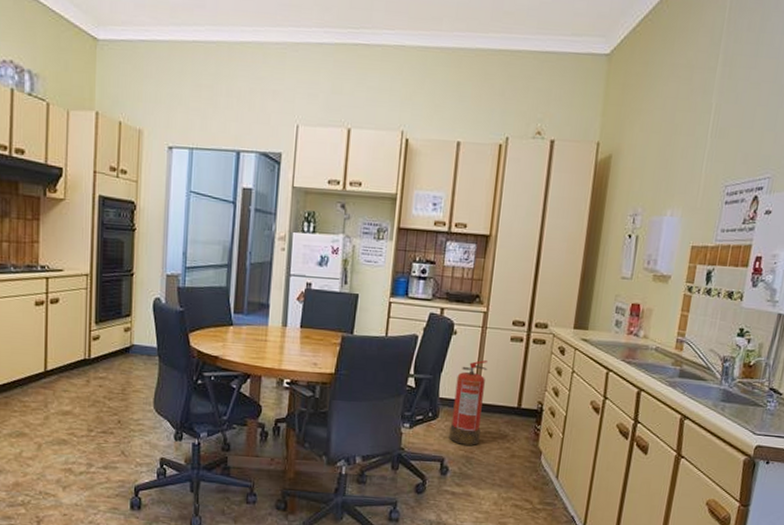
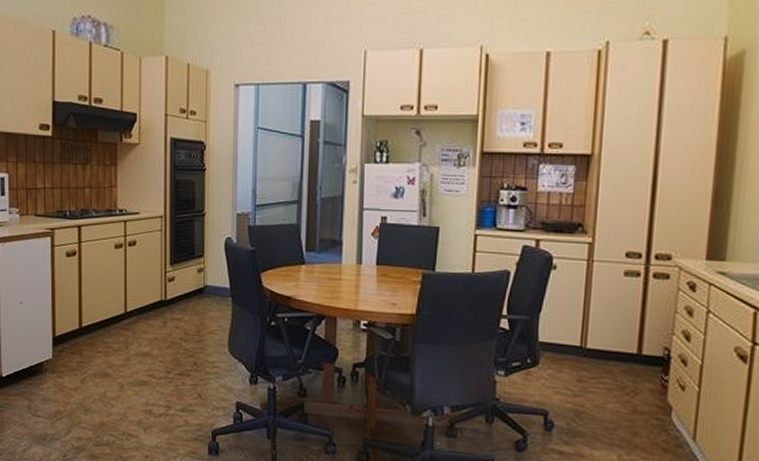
fire extinguisher: present [449,360,488,445] -> none [553,299,597,398]

